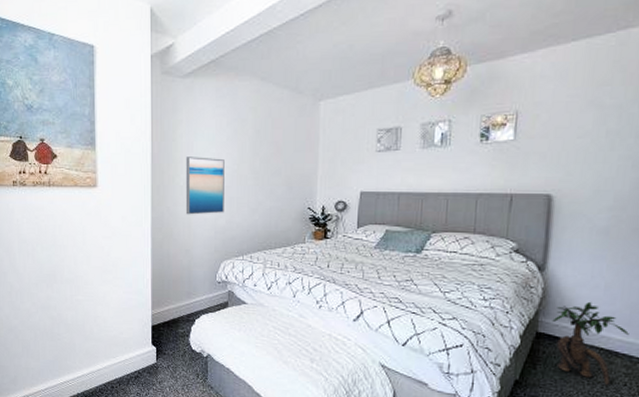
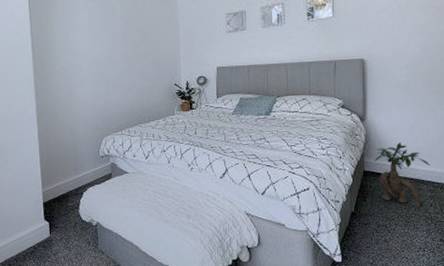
wall art: present [185,157,225,215] -> none [63,45,102,99]

